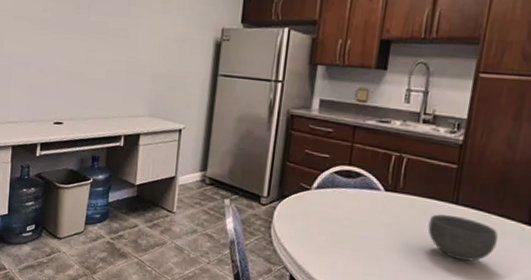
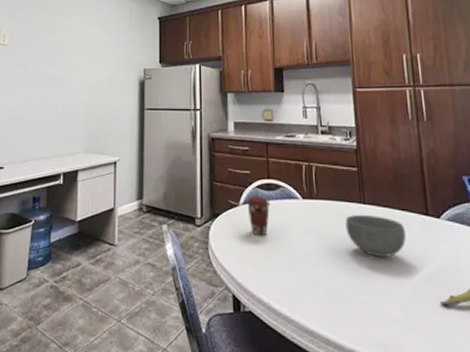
coffee cup: none [320,182,347,223] -> present [247,197,271,236]

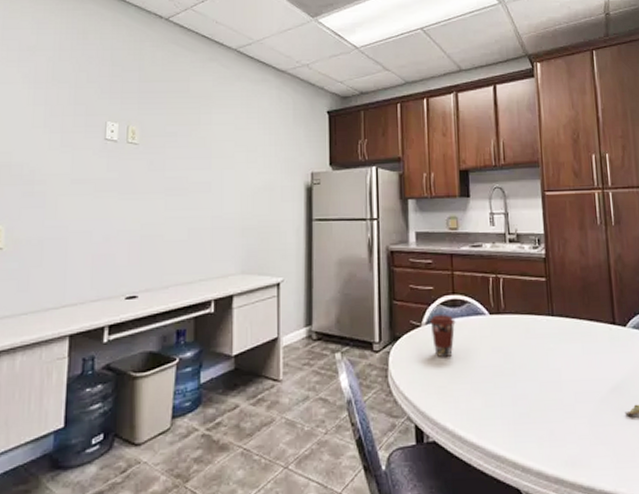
bowl: present [345,215,406,258] -> none [533,328,593,372]

